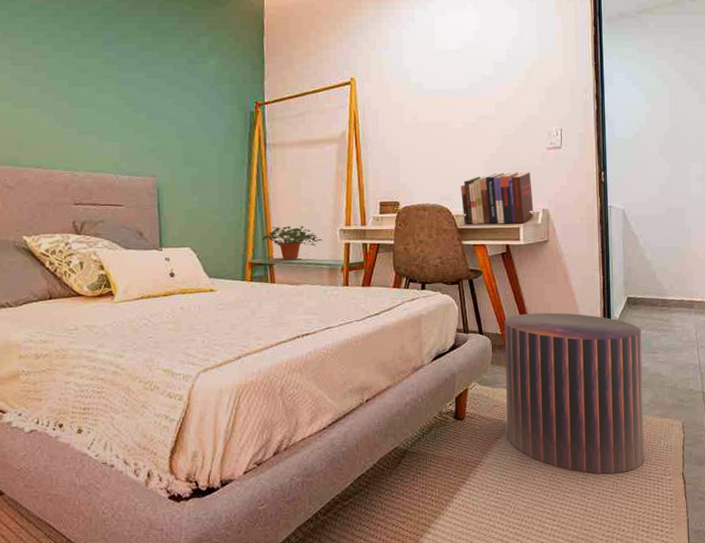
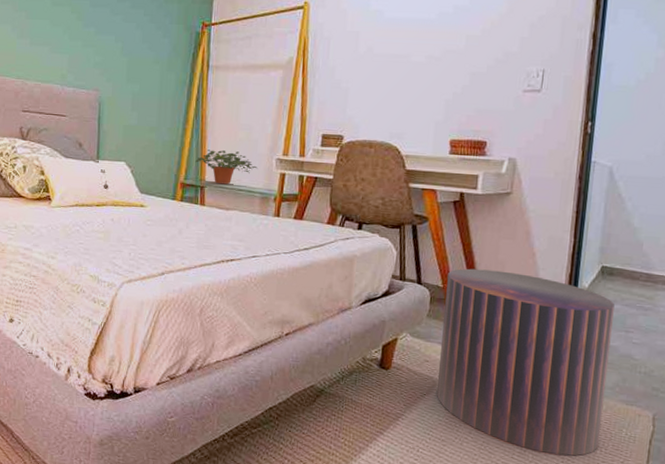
books: present [461,172,534,224] -> none [413,113,500,171]

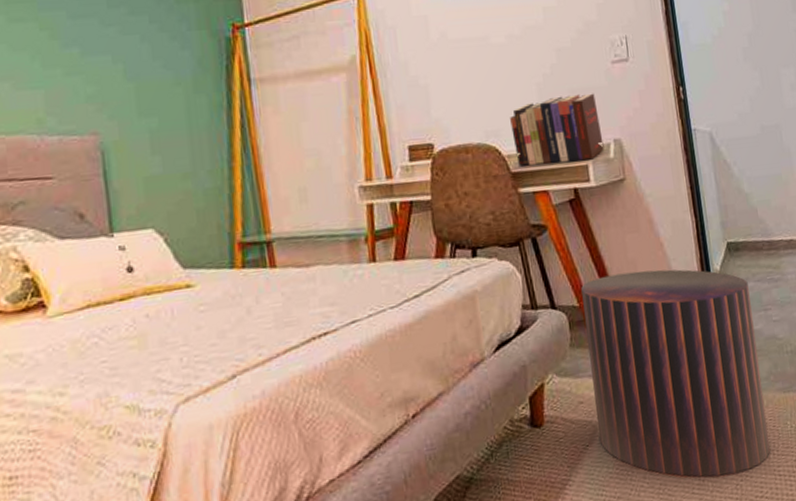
potted plant: present [195,150,257,185] -> none [253,186,337,235]
books: none [413,113,500,171] -> present [510,93,604,167]

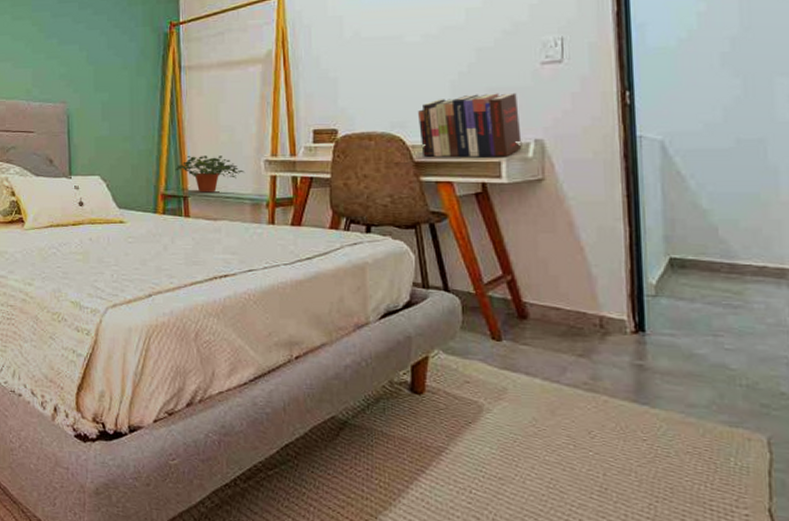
potted plant: none [253,186,337,235] -> present [175,156,244,193]
pouf: present [581,269,771,478] -> none [480,270,702,494]

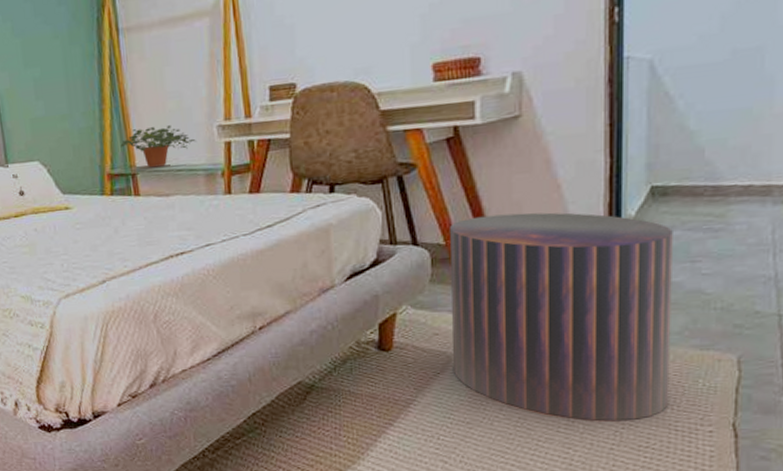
books: present [418,92,522,157] -> none [385,21,498,104]
pouf: none [480,270,702,494] -> present [450,212,673,421]

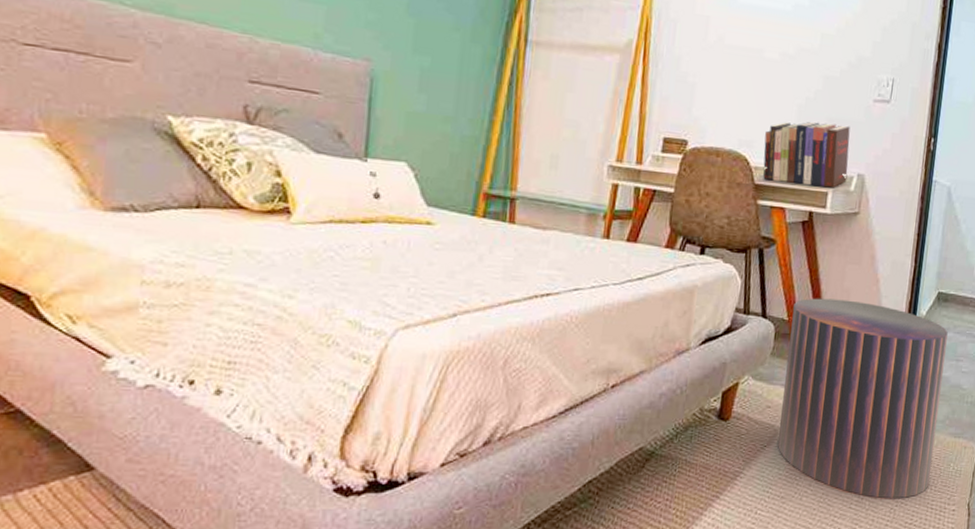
potted plant: present [120,125,196,168] -> none [504,150,585,197]
books: none [385,21,498,104] -> present [763,122,850,188]

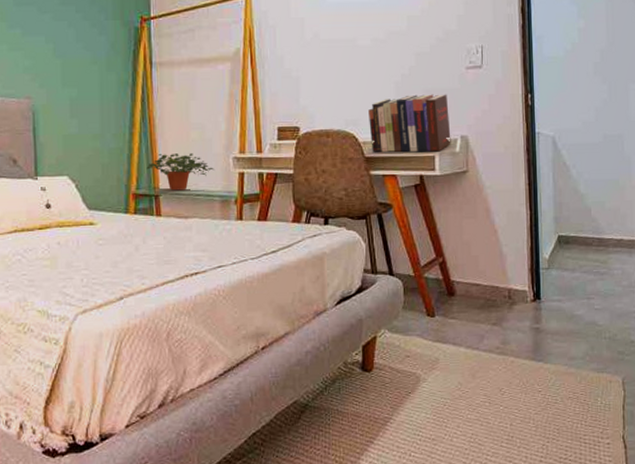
potted plant: none [504,150,585,197] -> present [146,153,214,191]
pouf: present [777,298,948,499] -> none [418,252,579,436]

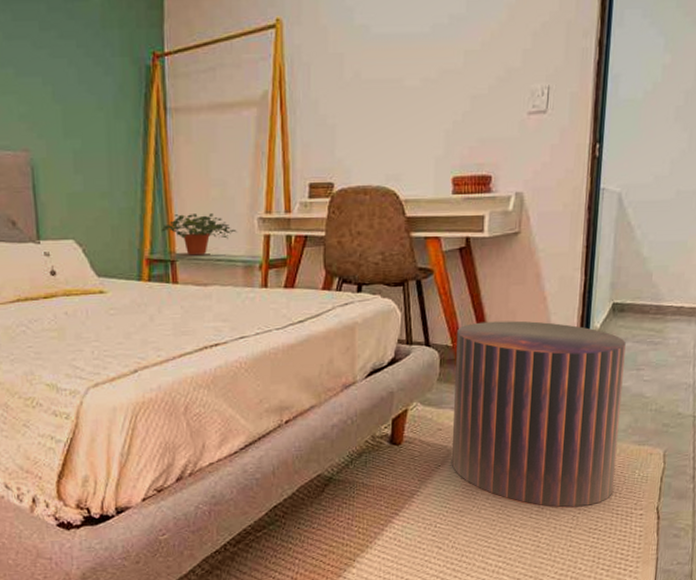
books: present [368,94,451,152] -> none [412,144,505,212]
pouf: none [418,252,579,436] -> present [451,320,626,508]

